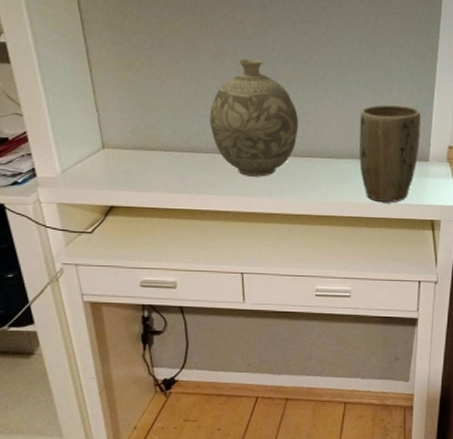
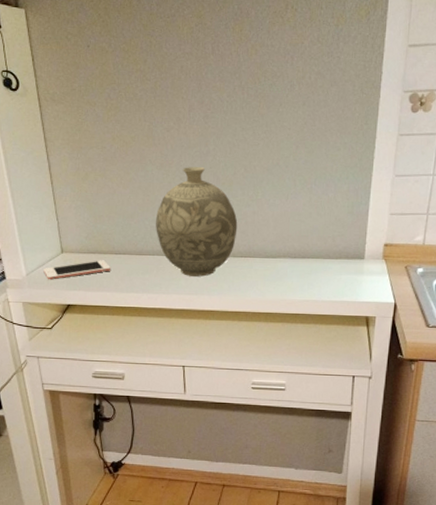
cell phone: none [81,157,159,179] -> present [43,260,110,280]
plant pot: present [359,104,421,203] -> none [295,205,357,300]

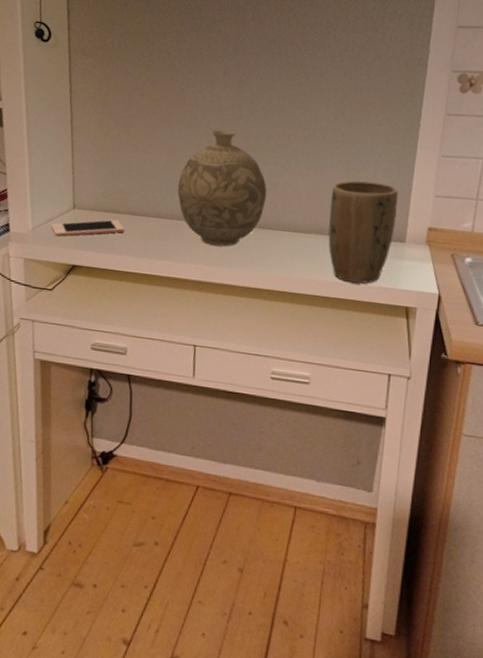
plant pot: none [295,205,357,300] -> present [328,180,398,284]

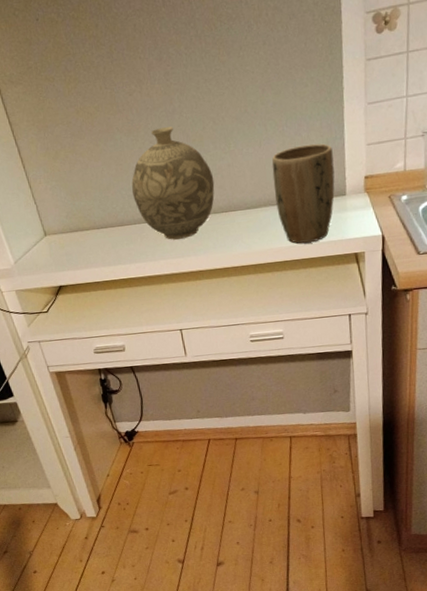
cell phone: present [51,219,124,237] -> none [30,237,95,265]

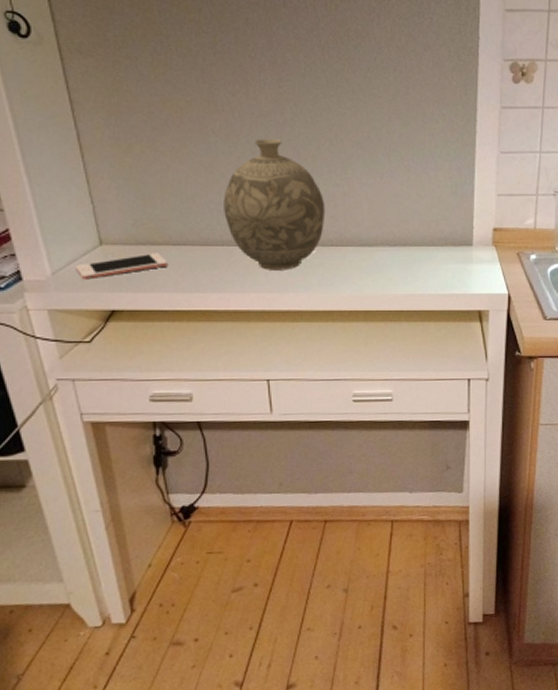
cell phone: none [30,237,95,265] -> present [76,253,167,280]
plant pot: present [272,143,335,244] -> none [393,184,461,294]

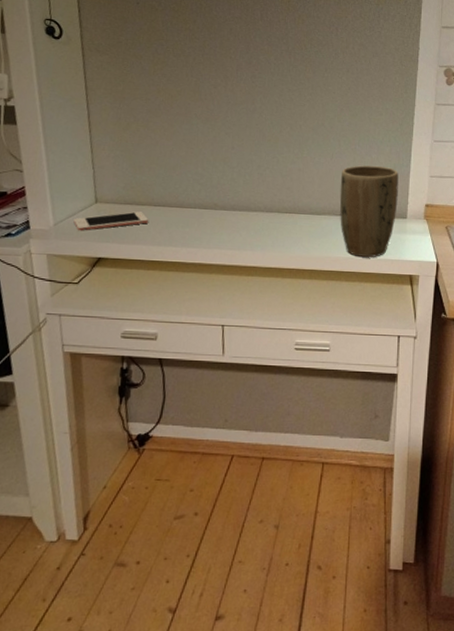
decorative vase: present [224,139,326,270] -> none [198,122,283,232]
plant pot: none [393,184,461,294] -> present [339,165,399,258]

